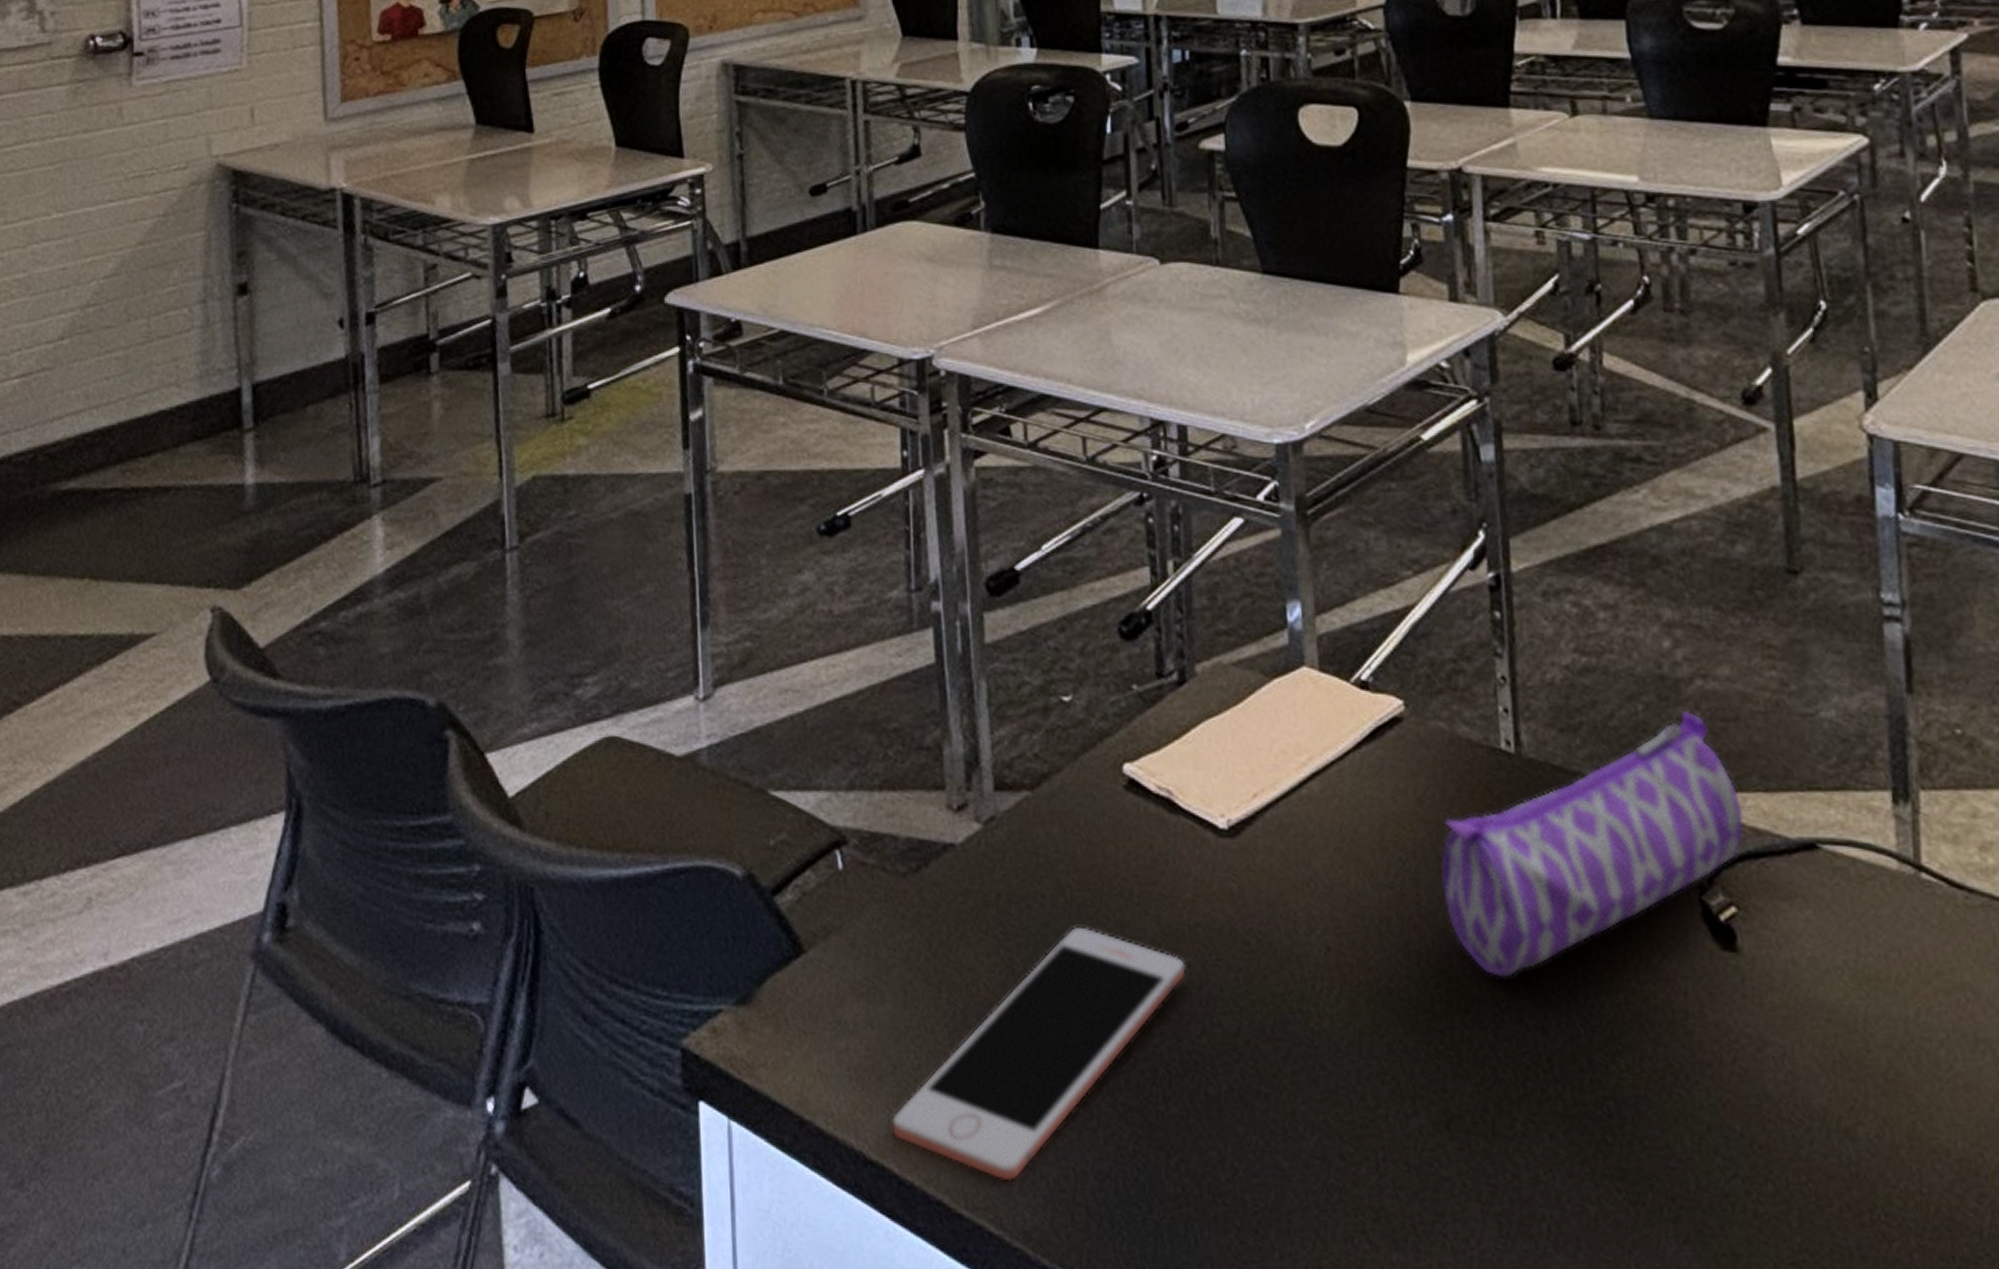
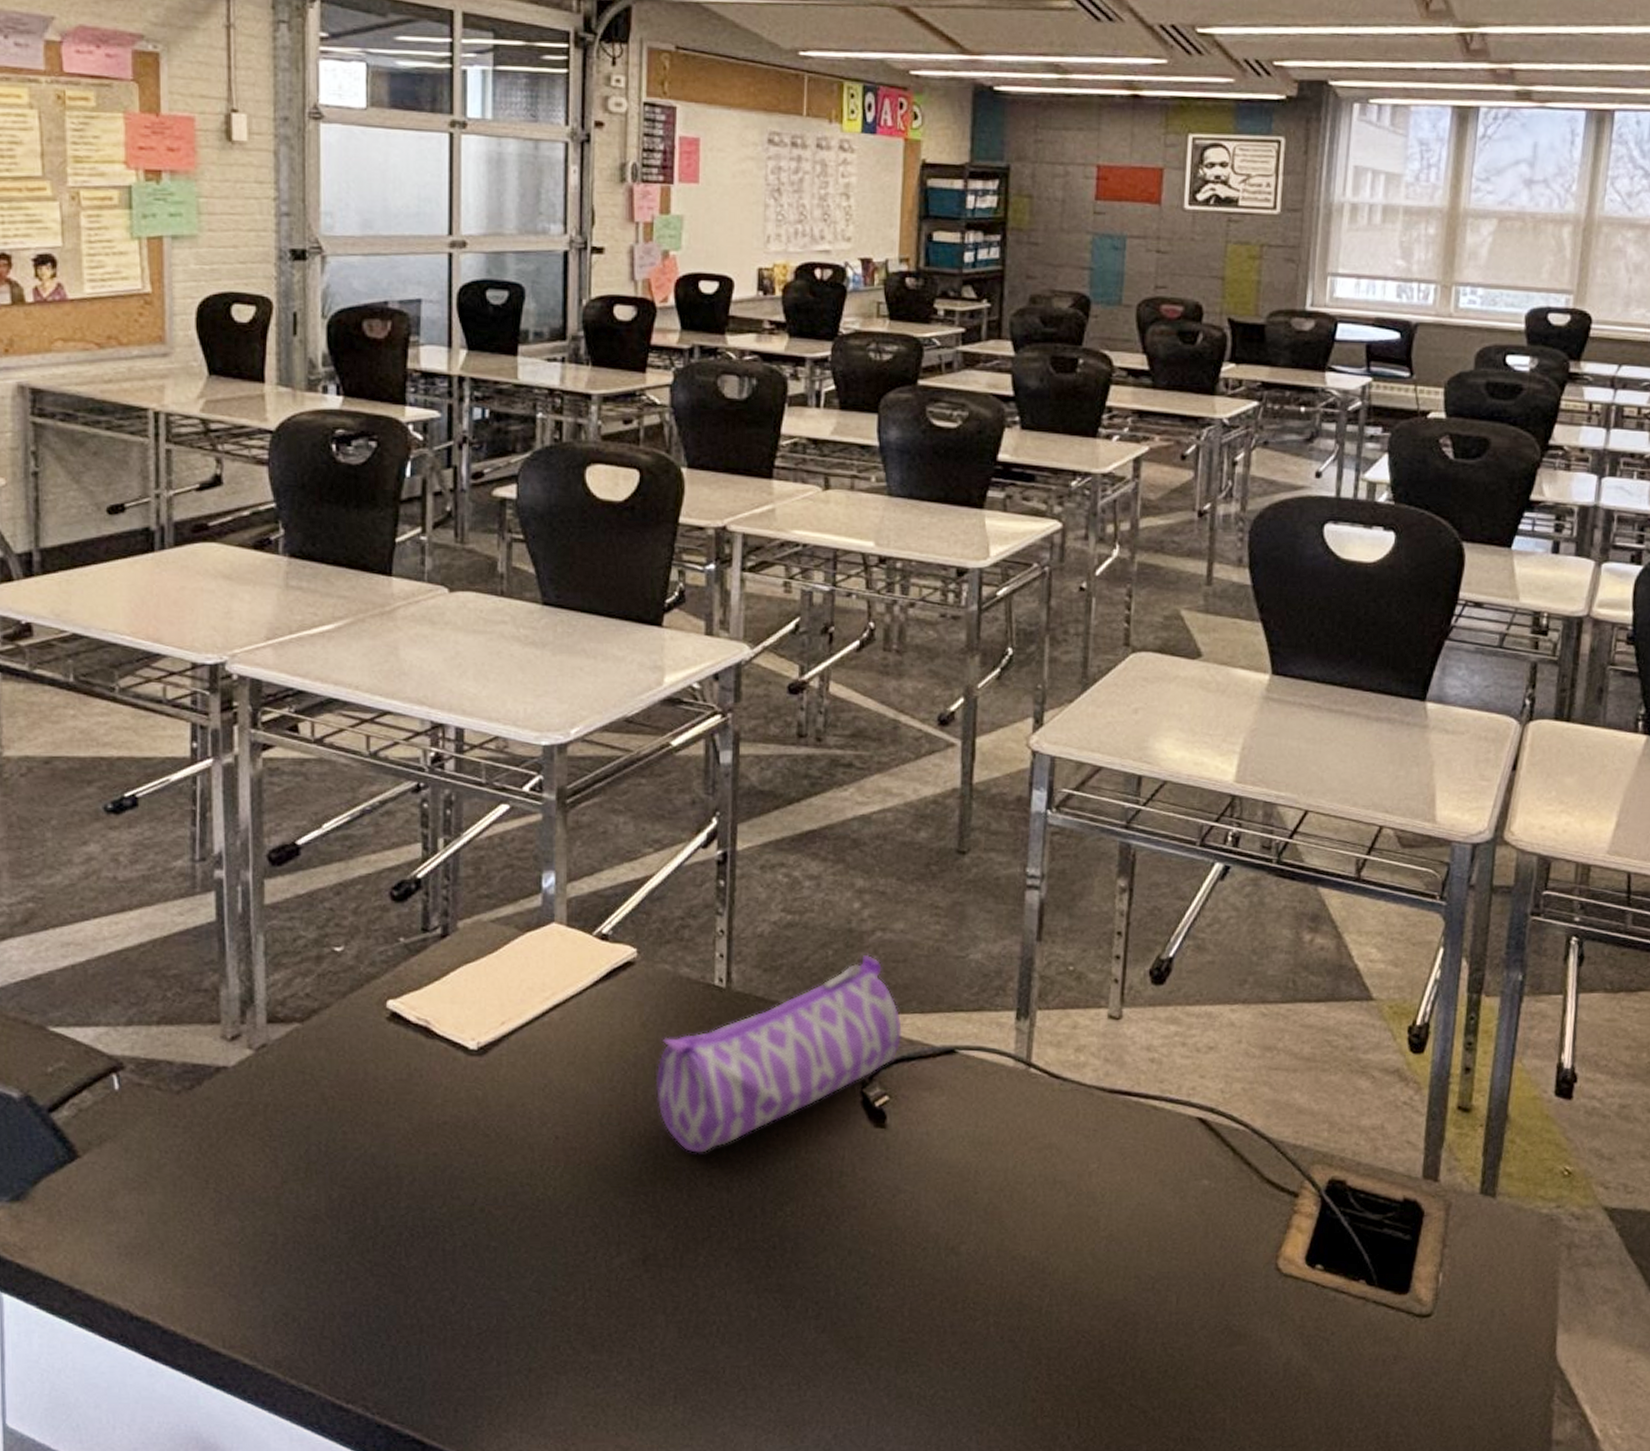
cell phone: present [892,926,1186,1182] -> none [158,1128,432,1325]

